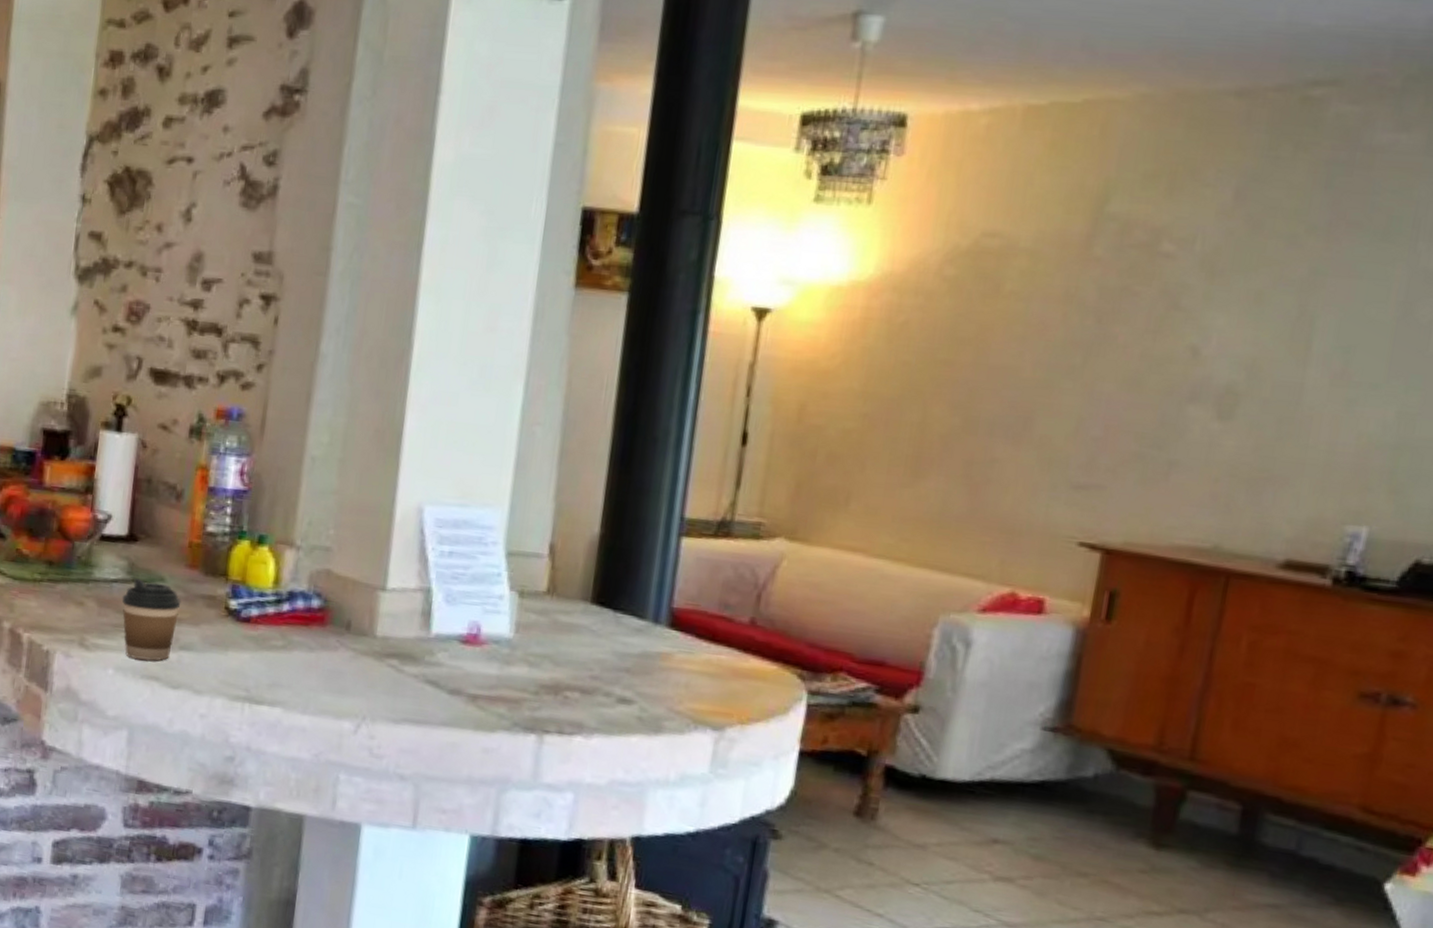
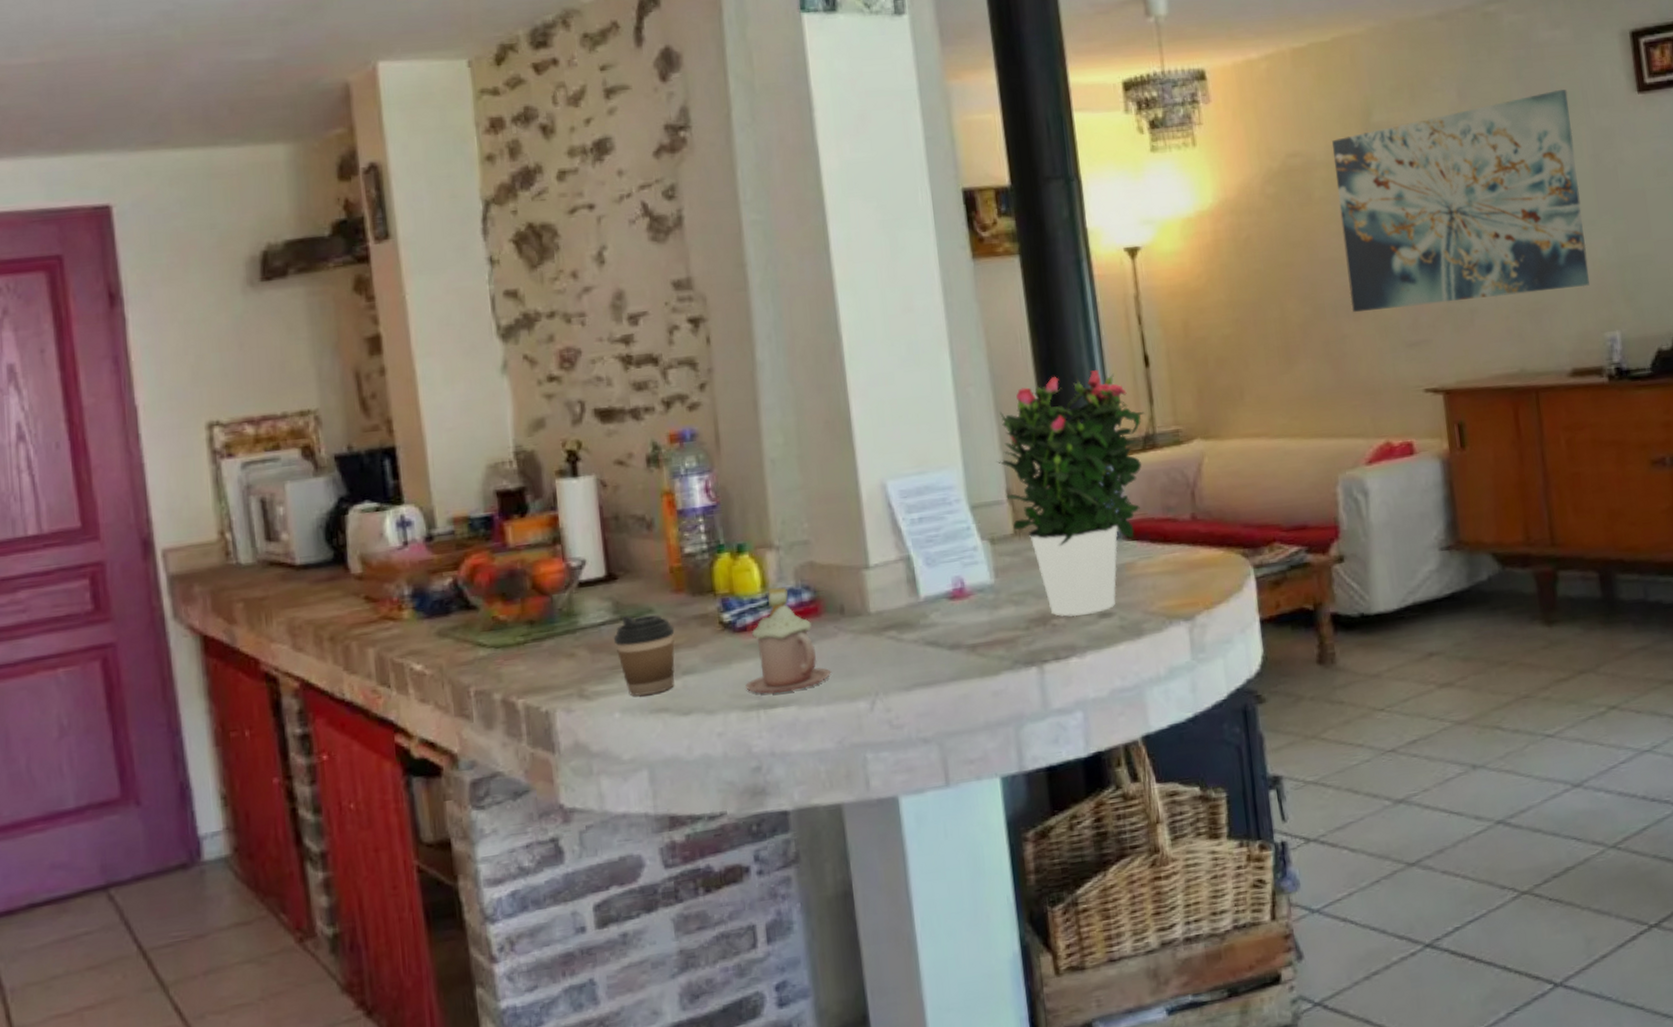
mug: none [236,587,324,694] -> present [745,586,831,694]
potted flower: none [546,433,727,697] -> present [996,370,1145,617]
wall art: none [1012,211,1393,465] -> present [1331,89,1590,313]

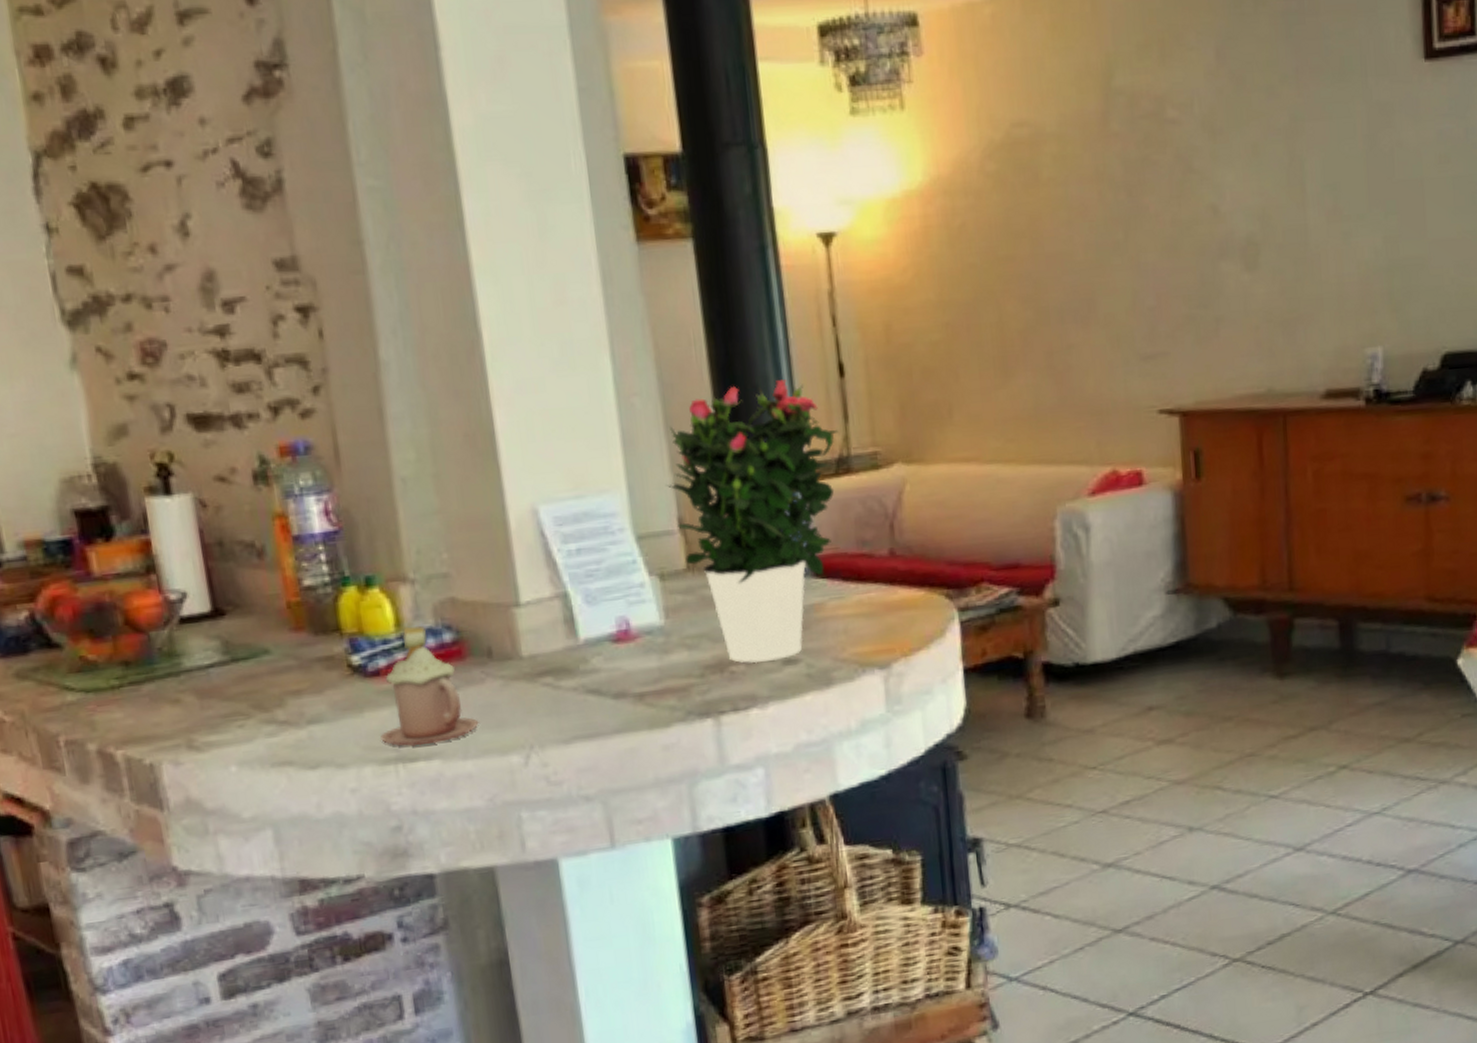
coffee cup: present [613,614,675,696] -> none [224,656,298,748]
wall art: present [1331,89,1590,313] -> none [1065,53,1353,319]

